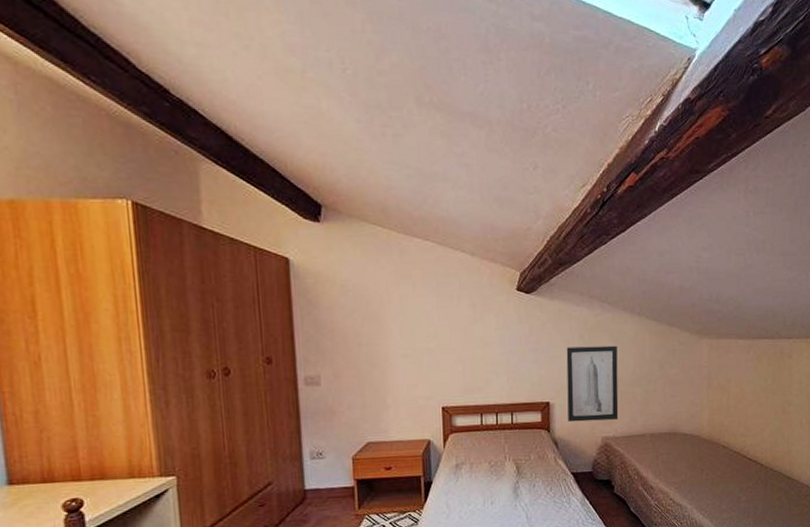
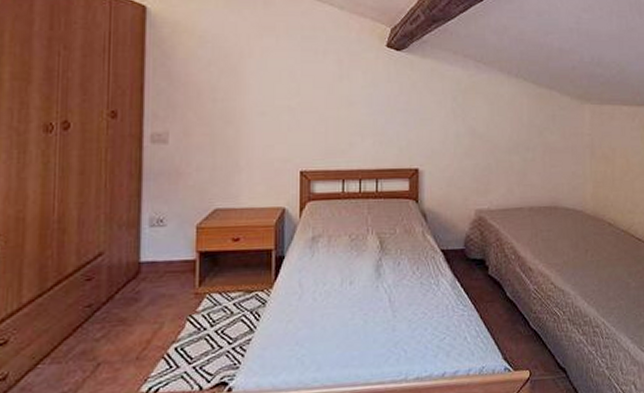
wall art: present [566,345,619,422] -> none [438,108,494,192]

